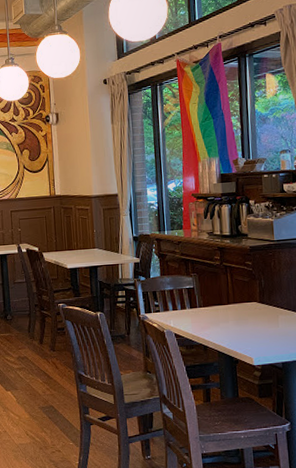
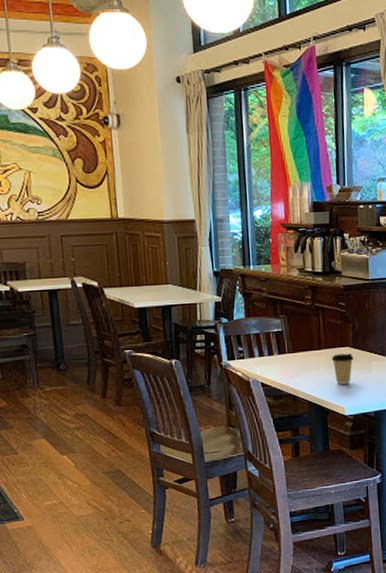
coffee cup: none [239,308,261,337] -> present [331,353,354,385]

